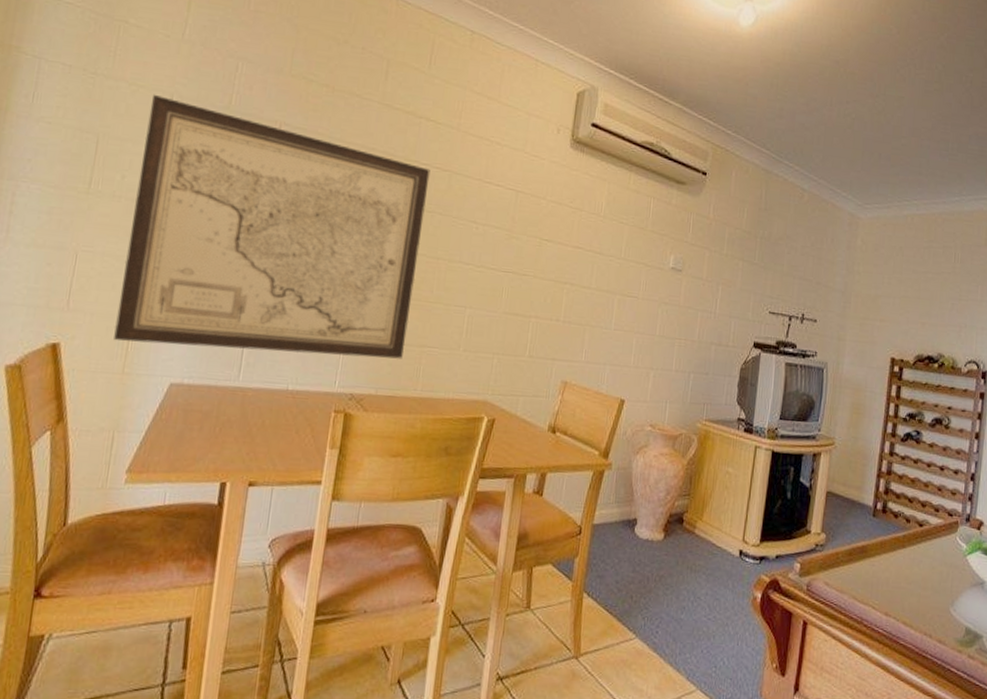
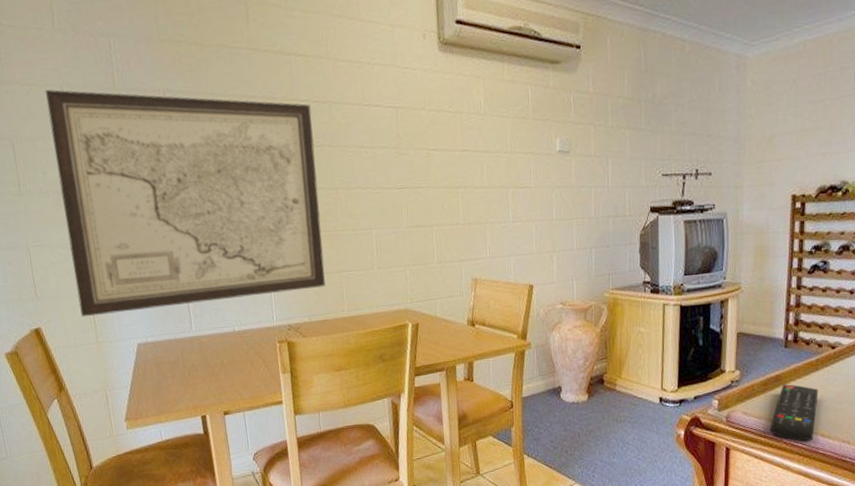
remote control: none [851,558,904,628] -> present [770,384,819,442]

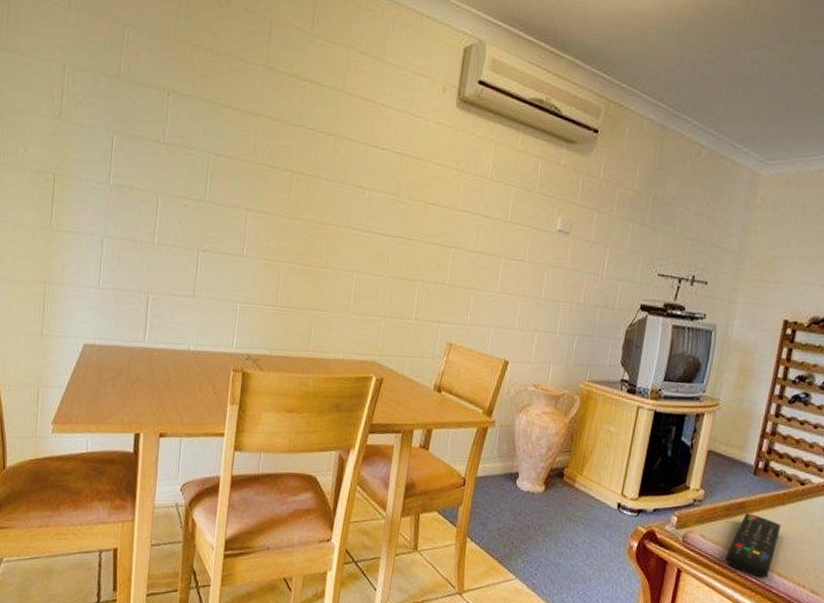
wall art: present [45,89,326,318] -> none [31,64,316,322]

